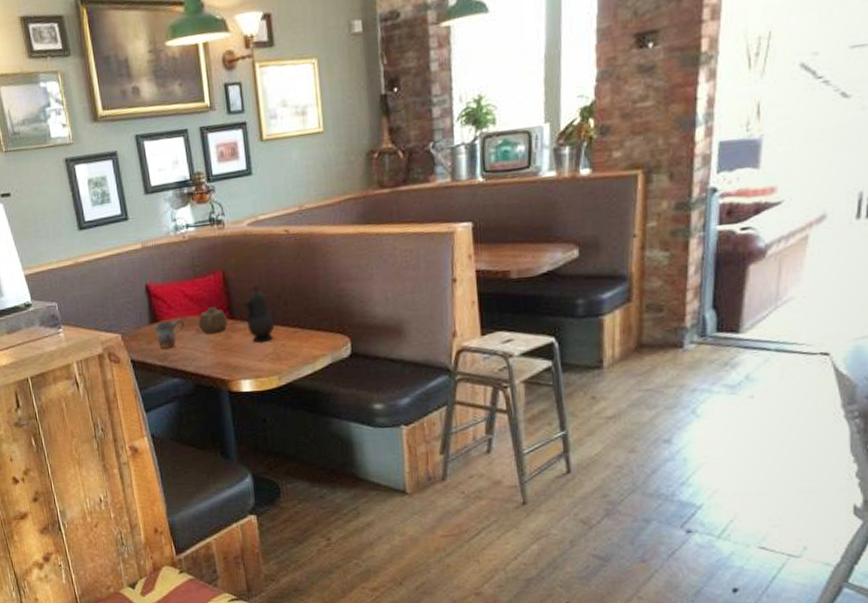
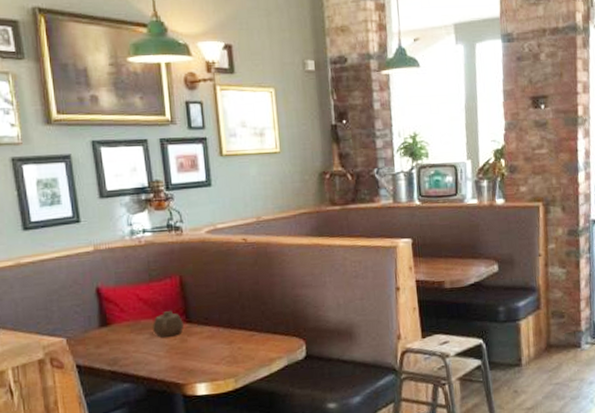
mug: present [153,319,185,349] -> none [103,322,138,353]
coffeepot: present [239,285,281,343] -> none [196,290,238,347]

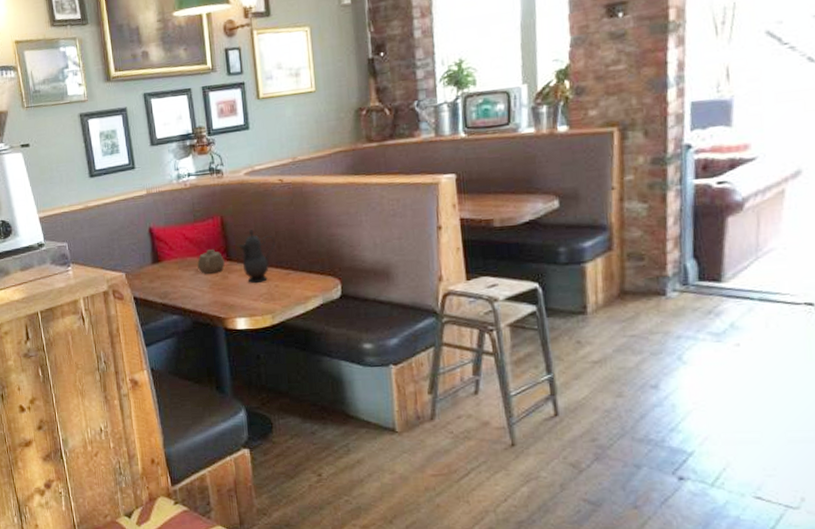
coffeepot: none [196,290,238,347] -> present [235,230,275,284]

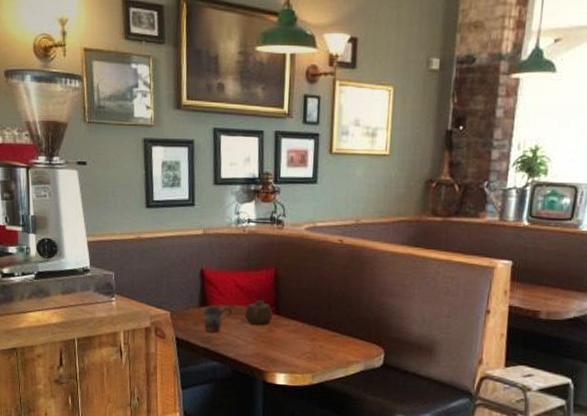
mug: none [155,260,184,287] -> present [202,306,232,332]
coffeepot: present [235,230,275,284] -> none [286,286,326,342]

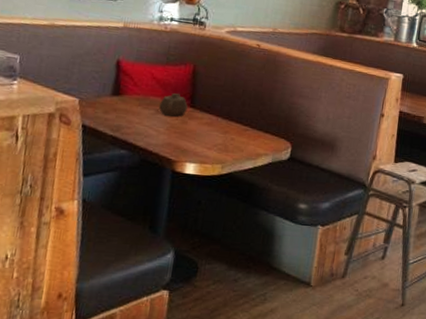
mug: present [202,306,232,332] -> none [114,96,146,121]

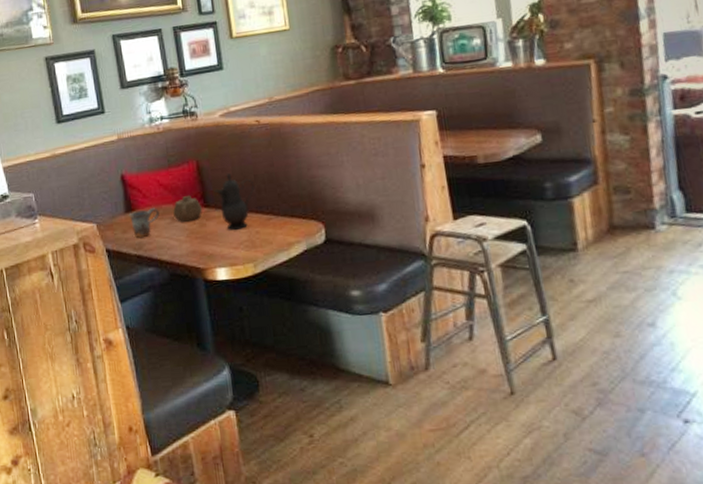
mug: none [114,96,146,121] -> present [128,208,160,238]
coffeepot: none [202,83,241,134] -> present [213,173,254,231]

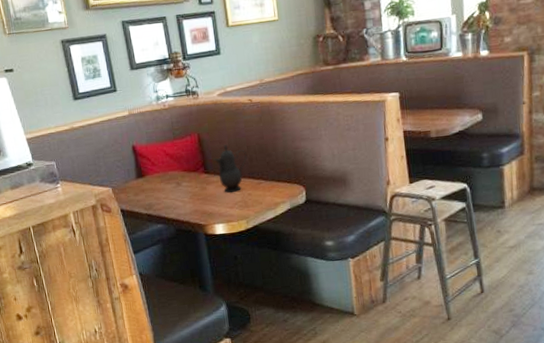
mug: present [128,208,160,238] -> none [140,174,166,199]
teapot: present [173,196,202,222] -> none [178,164,203,186]

